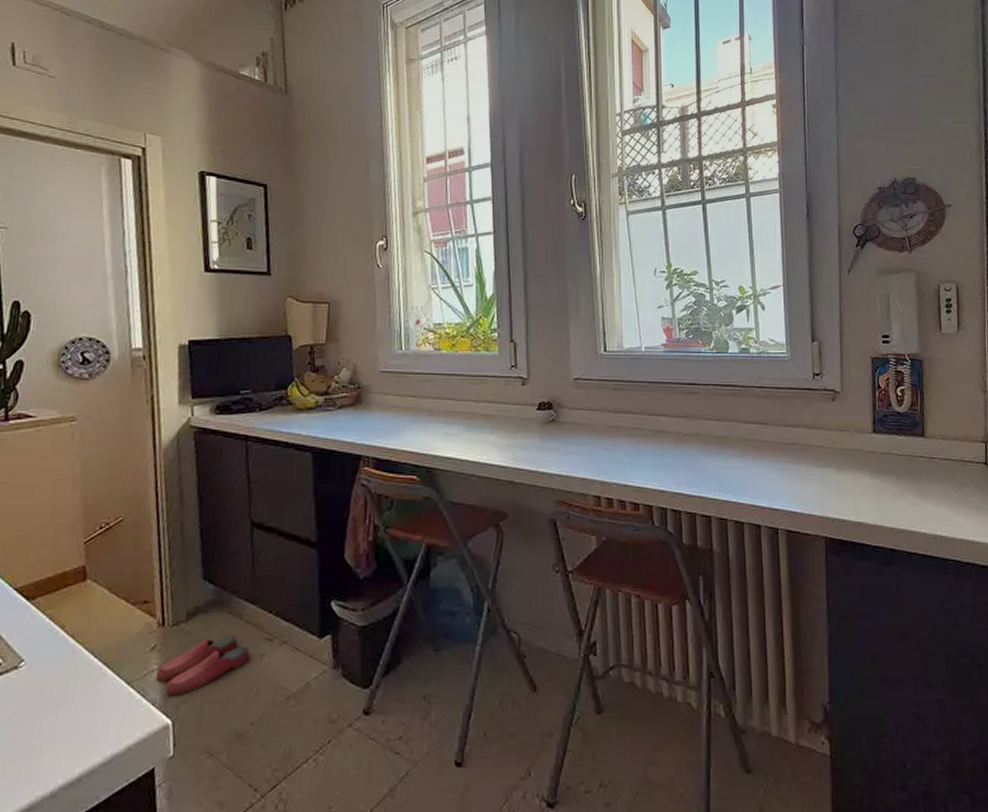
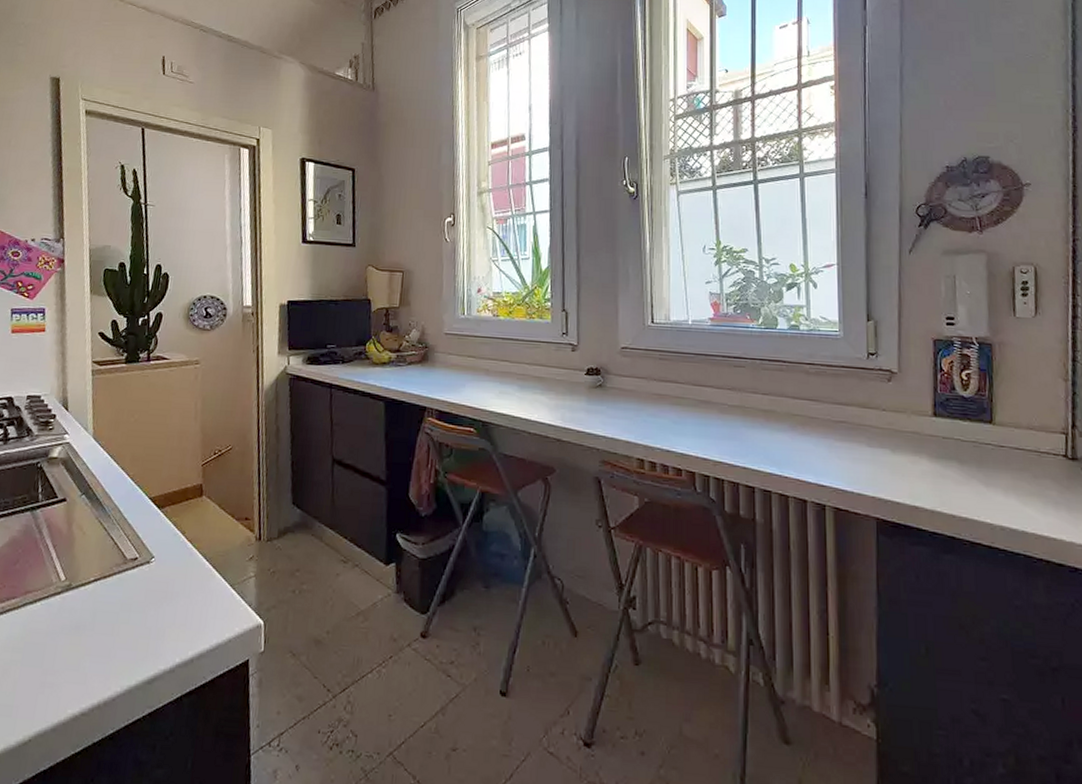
slippers: present [155,635,250,696] -> none [252,554,328,601]

